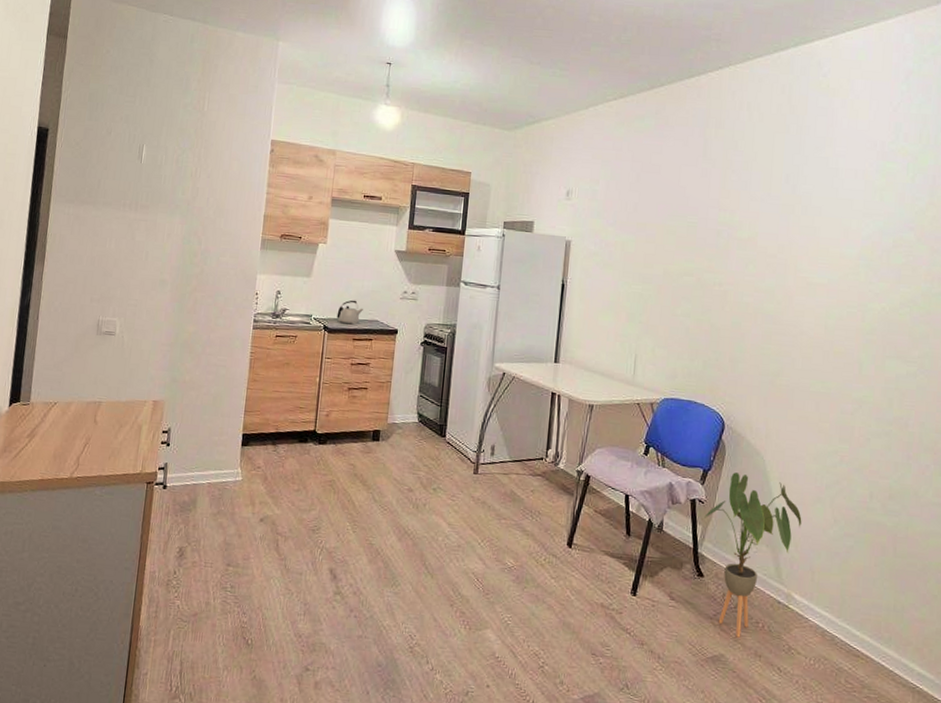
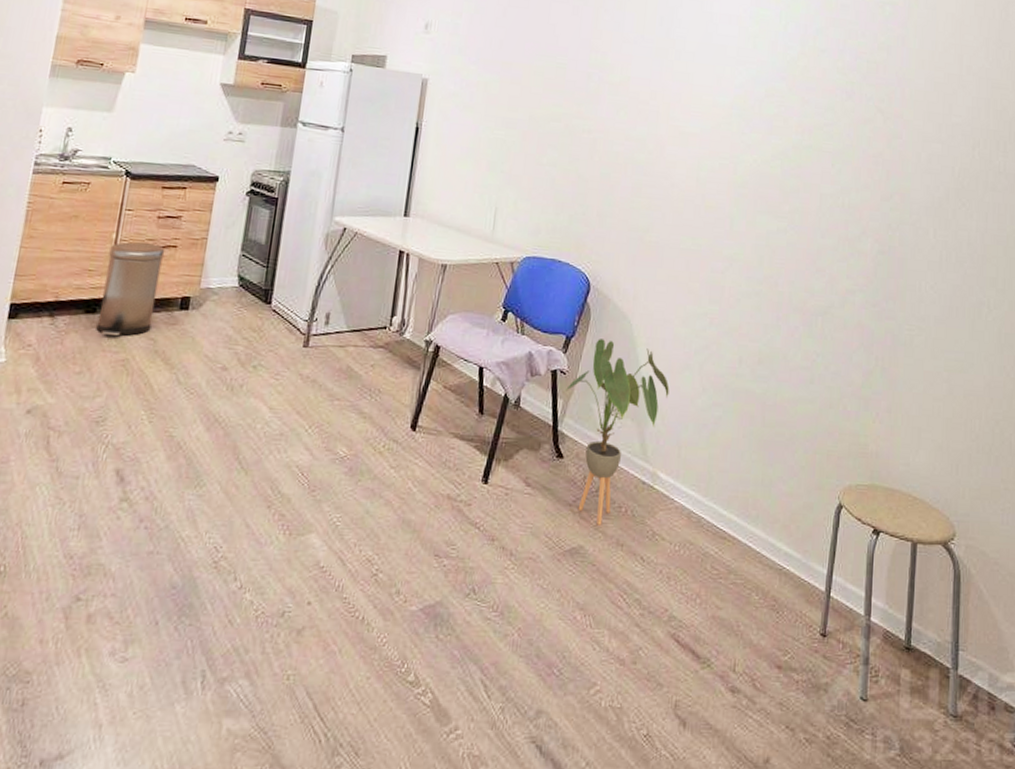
pedal bin: none [308,384,358,462] -> present [96,242,165,337]
kettle: present [336,300,363,325] -> none [142,140,177,170]

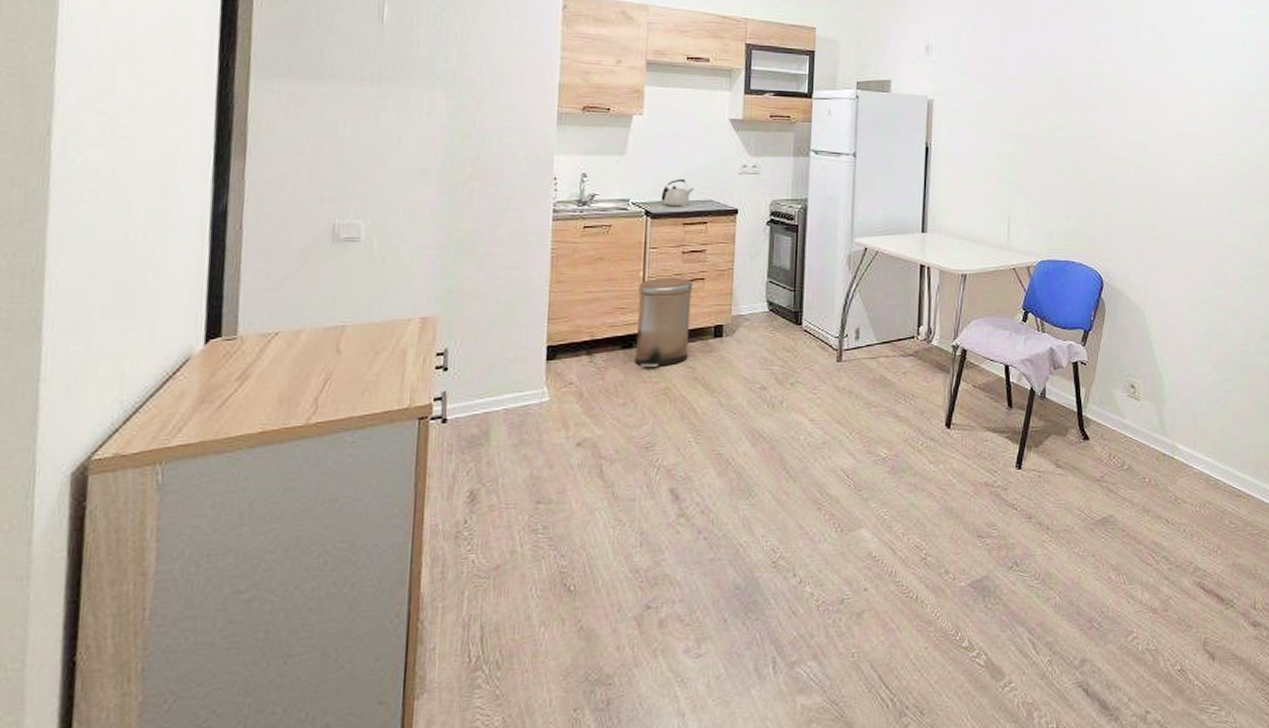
kettle: none [142,140,177,170] -> present [661,178,694,207]
house plant: present [563,339,670,525] -> none [1085,330,1183,496]

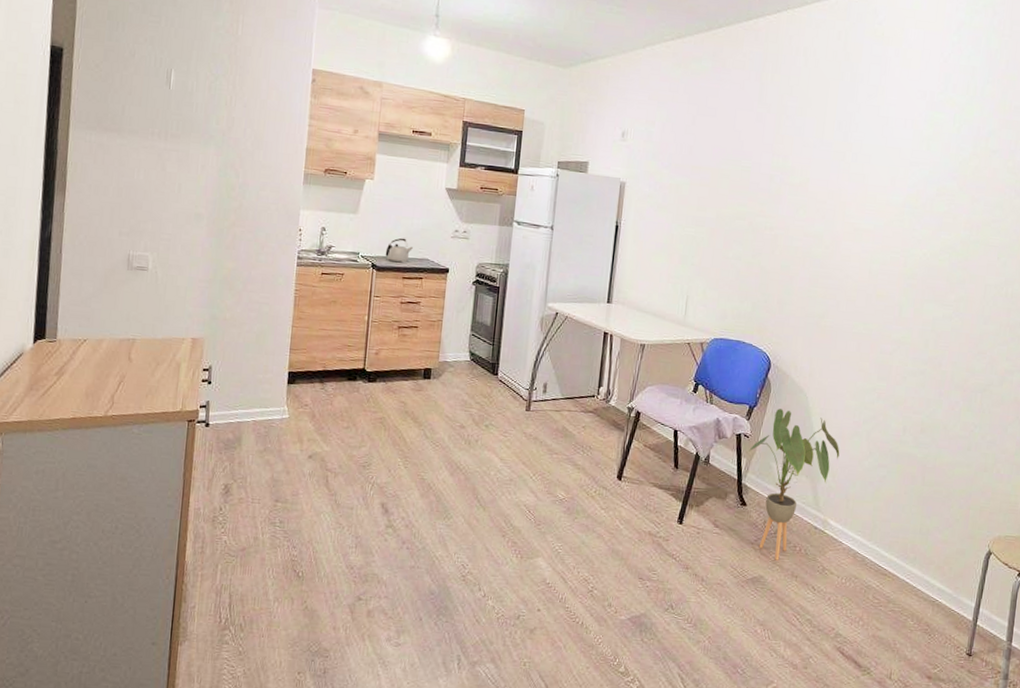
pedal bin: present [635,278,693,368] -> none [357,323,409,400]
house plant: none [1085,330,1183,496] -> present [746,409,840,561]

